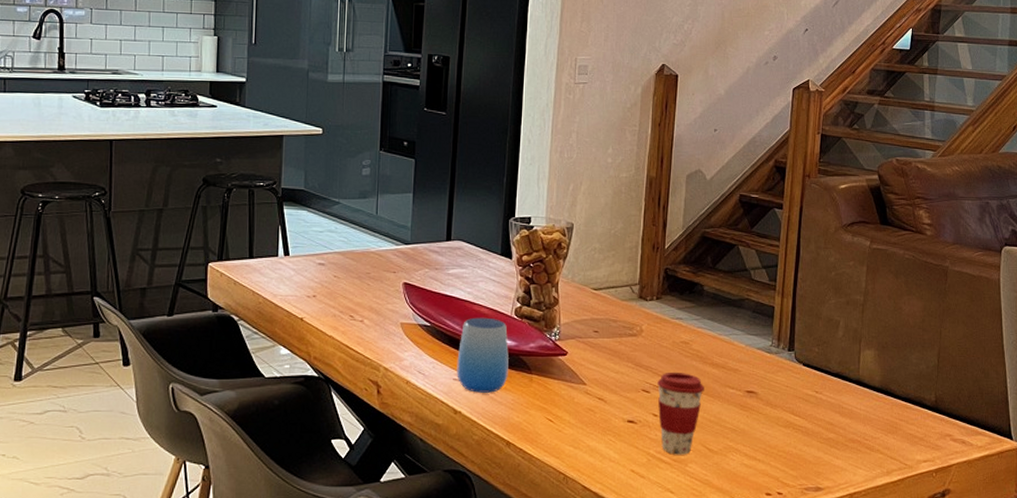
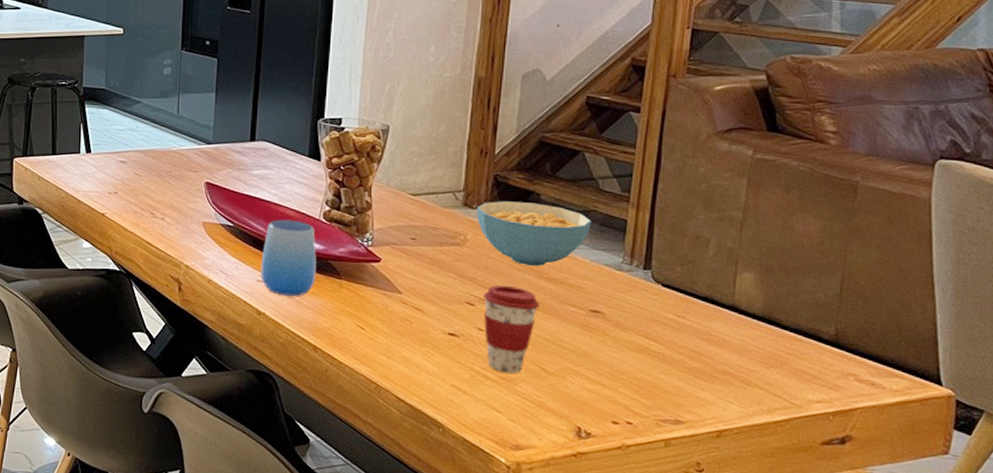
cereal bowl: none [650,293,745,352] -> present [476,201,591,266]

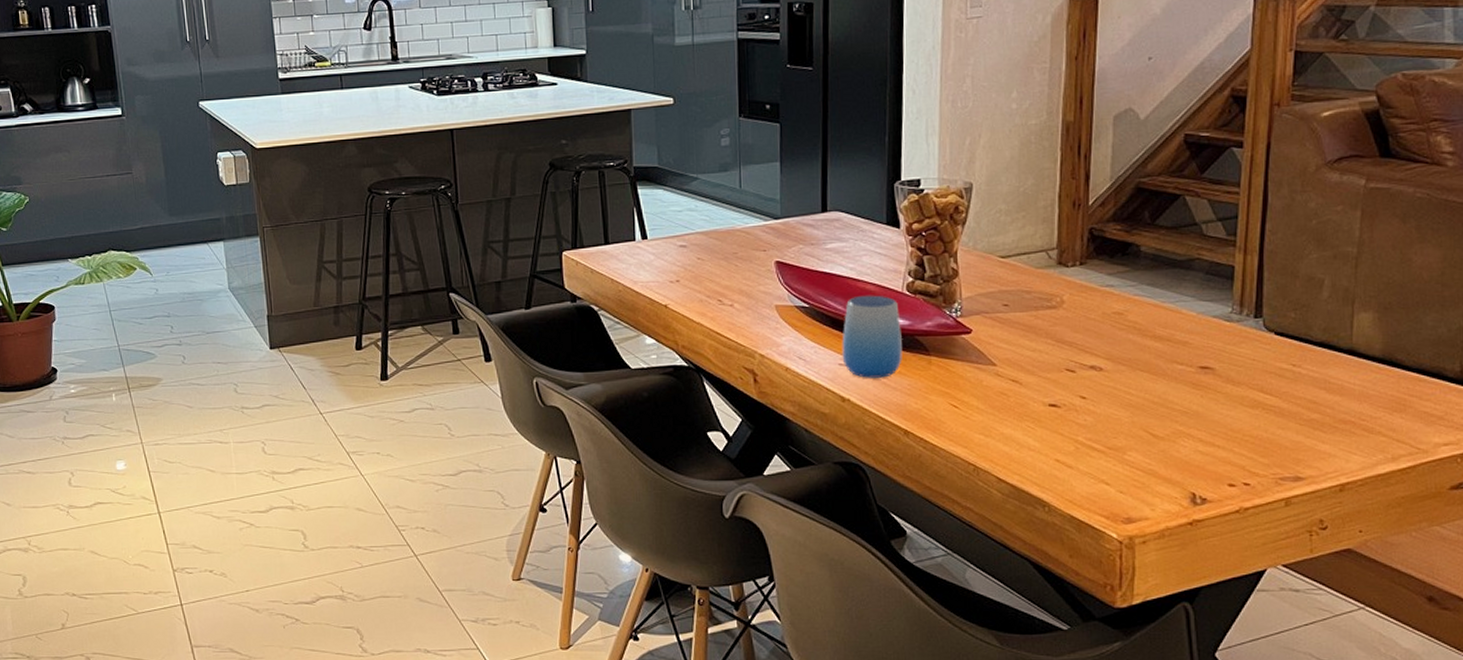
cereal bowl: present [476,201,591,266] -> none [1072,255,1196,324]
coffee cup: present [483,285,539,373] -> none [1084,347,1145,442]

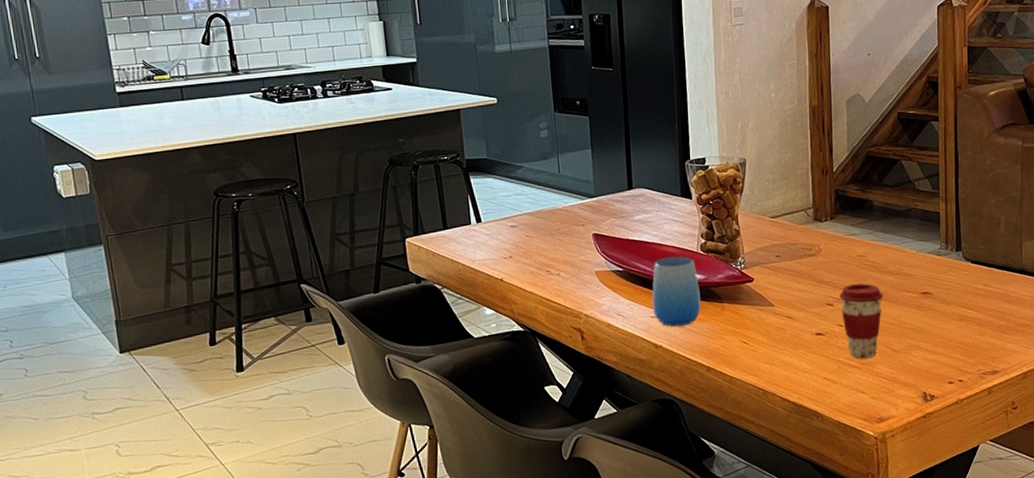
coffee cup: none [1084,347,1145,442] -> present [839,283,883,359]

